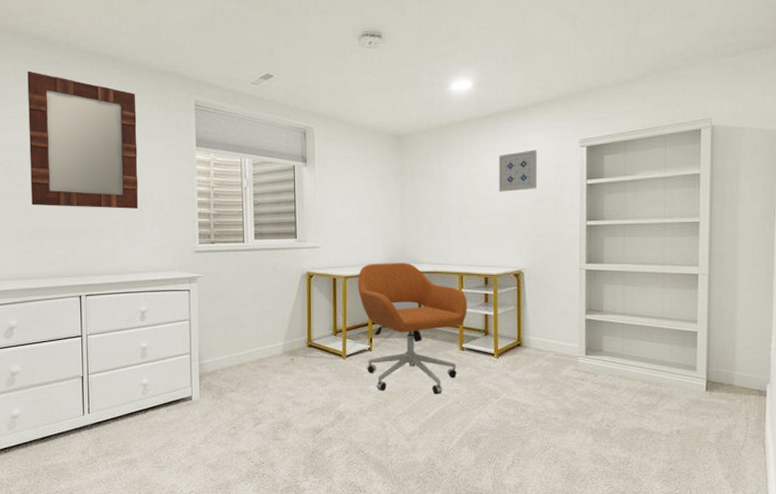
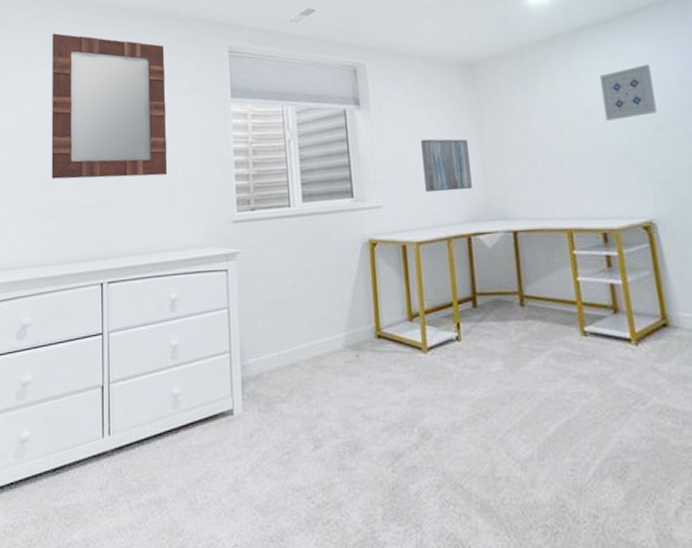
wall art: none [355,195,391,239] -> present [421,138,472,193]
office chair: present [358,263,467,395] -> none [434,220,585,401]

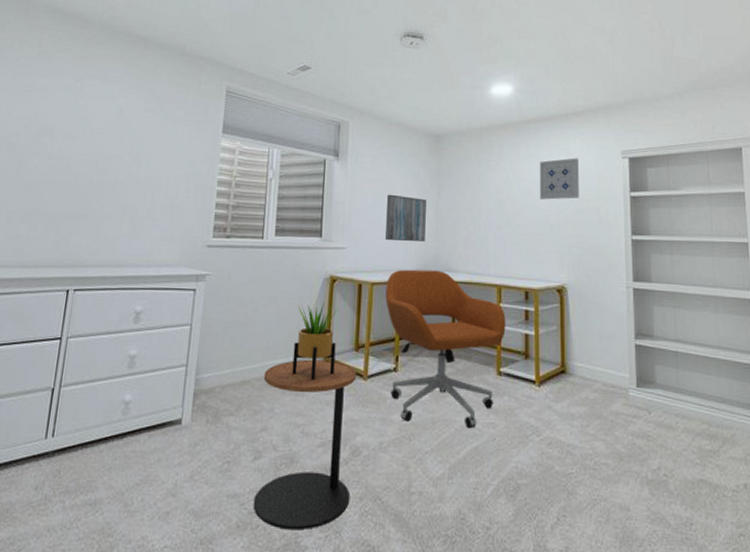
home mirror: present [52,33,168,179] -> none [31,46,165,195]
side table: none [312,334,427,525] -> present [253,359,357,531]
potted plant: none [338,270,389,358] -> present [292,303,337,381]
office chair: none [434,220,585,401] -> present [385,269,506,429]

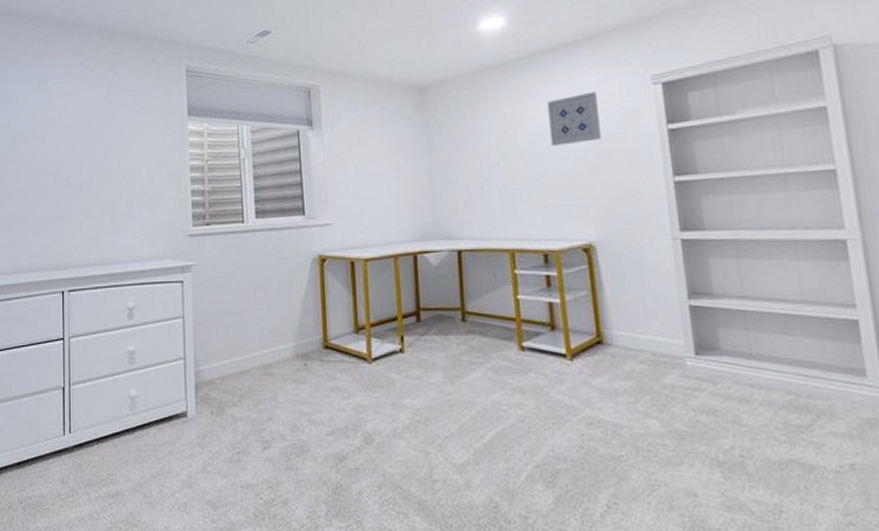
side table: present [253,359,357,531] -> none [262,345,368,520]
potted plant: present [292,303,337,381] -> none [289,284,336,367]
office chair: present [385,269,506,429] -> none [381,239,525,411]
wall art: present [386,194,426,243] -> none [371,160,420,212]

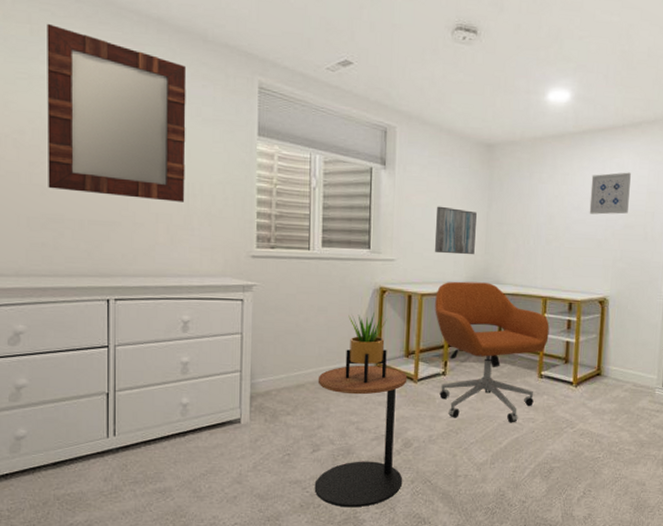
home mirror: none [14,49,126,192] -> present [47,23,187,202]
side table: none [262,345,368,520] -> present [314,365,408,508]
potted plant: none [289,284,336,367] -> present [345,313,387,384]
wall art: none [371,160,420,212] -> present [435,206,477,255]
office chair: none [381,239,525,411] -> present [435,281,550,423]

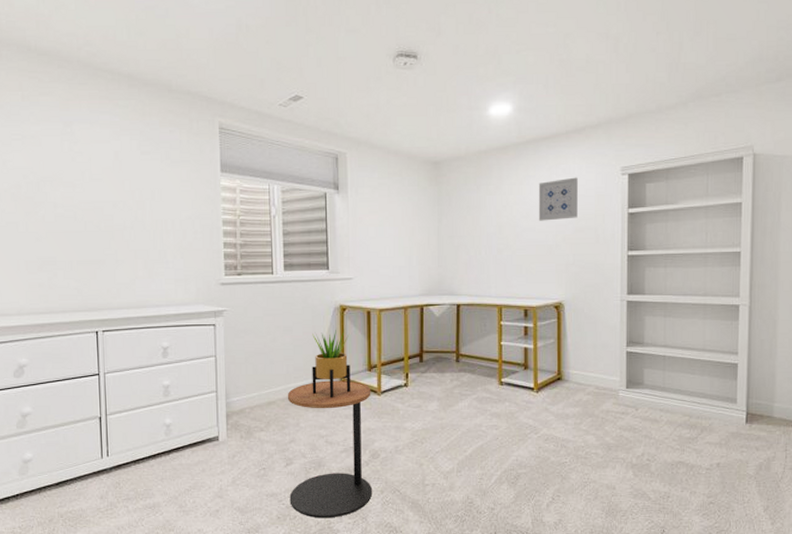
home mirror: present [47,23,187,202] -> none [35,89,159,239]
wall art: present [435,206,477,255] -> none [390,224,428,270]
office chair: present [435,281,550,423] -> none [393,295,506,431]

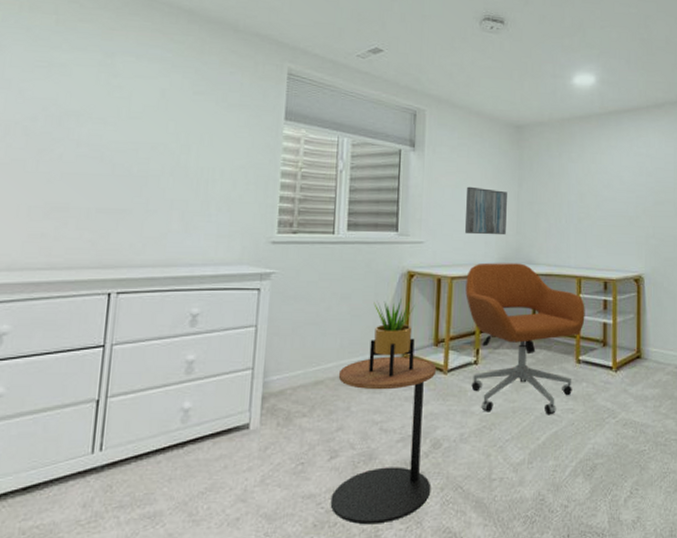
wall art: none [390,224,428,270] -> present [465,186,507,236]
office chair: none [393,295,506,431] -> present [465,262,585,415]
wall art: present [538,177,578,221] -> none [619,150,658,192]

